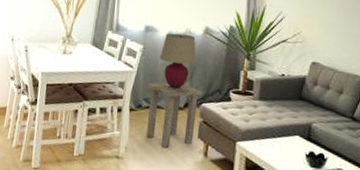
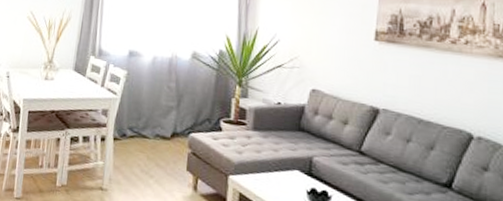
side table: present [146,82,203,148] -> none [131,110,191,180]
table lamp: present [159,33,197,89] -> none [144,58,185,118]

